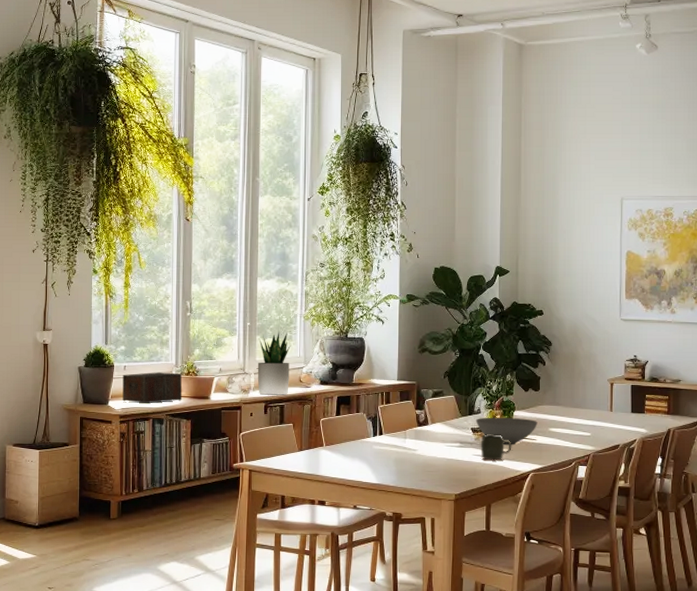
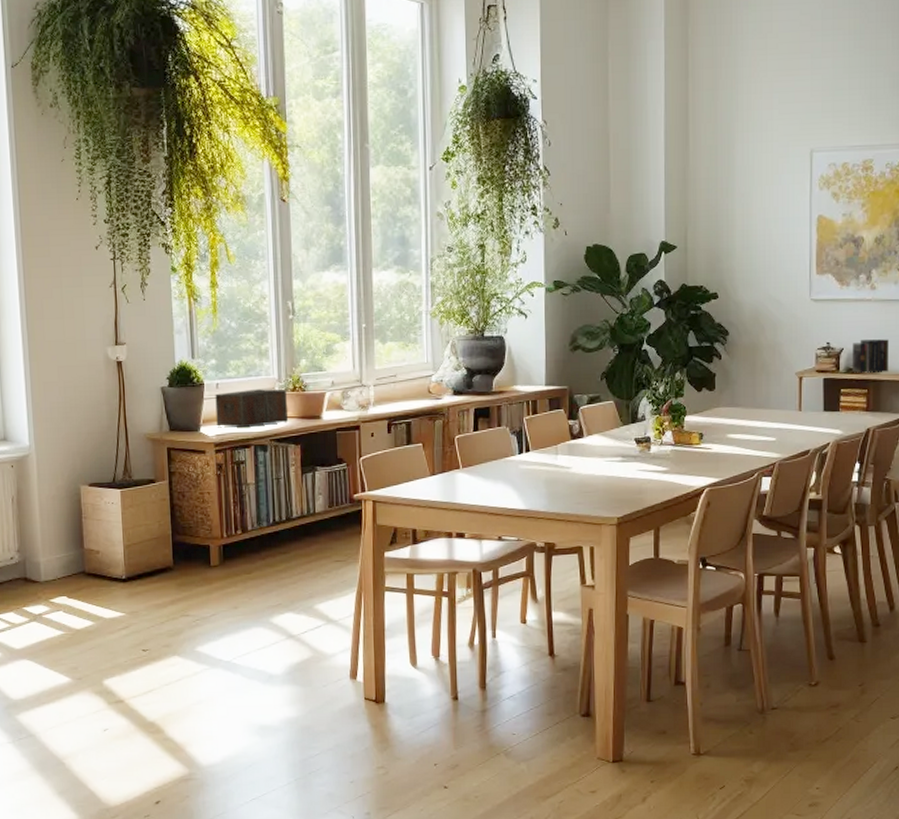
planter: present [257,332,291,395] -> none [377,333,416,411]
bowl: present [476,417,537,445] -> none [640,423,713,457]
mug: present [480,434,512,460] -> none [646,444,683,476]
books: none [655,355,686,382] -> present [852,339,889,373]

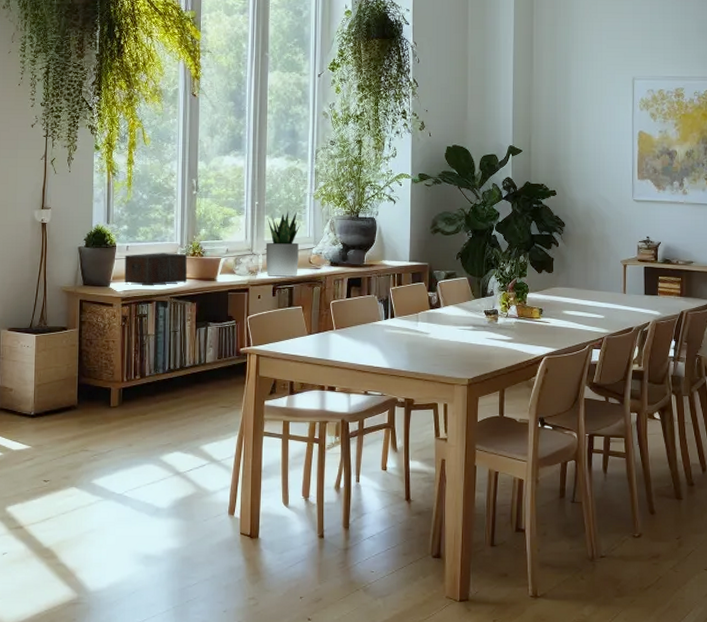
planter: none [377,333,416,411] -> present [265,211,300,277]
books: present [852,339,889,373] -> none [668,236,698,264]

